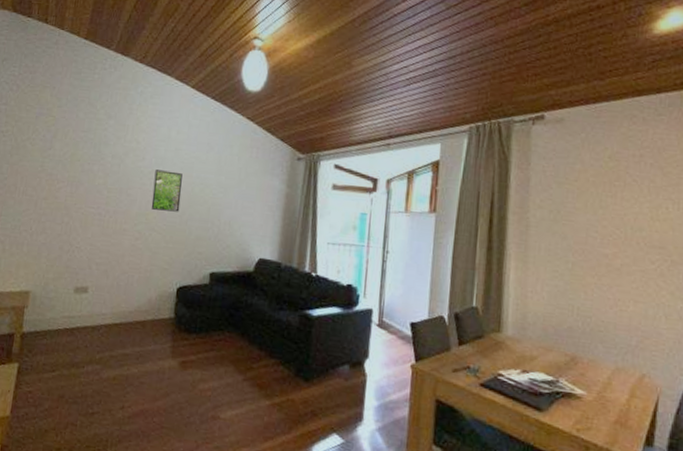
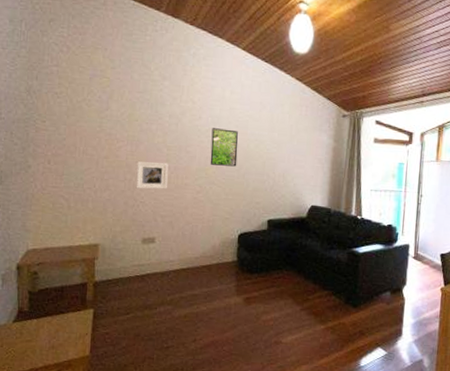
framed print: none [72,204,108,235] -> present [135,161,168,190]

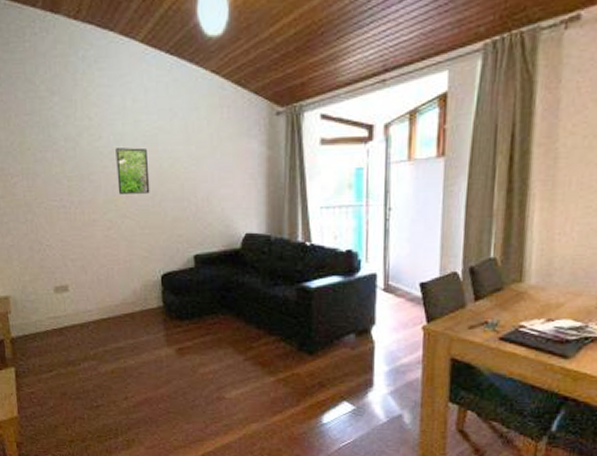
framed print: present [135,161,168,190] -> none [36,196,73,230]

